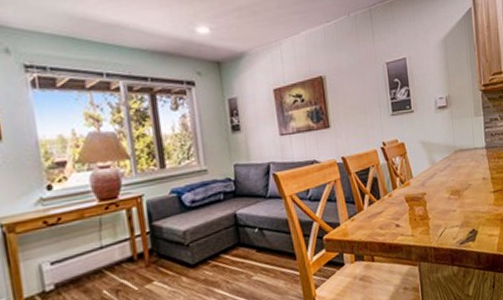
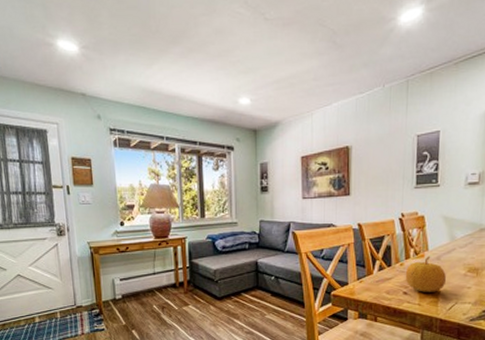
fruit: none [394,183,433,222] -> present [405,256,446,292]

